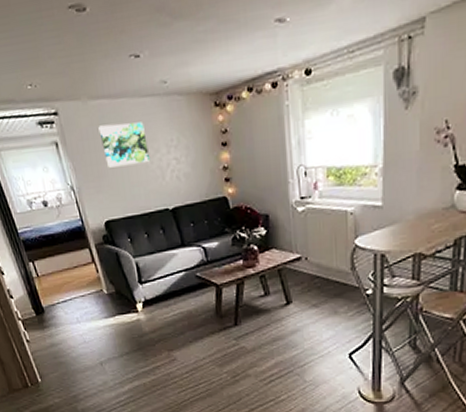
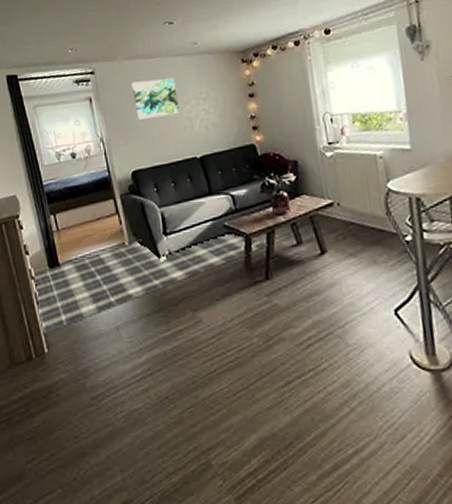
rug: none [20,281,238,368] -> present [33,230,268,335]

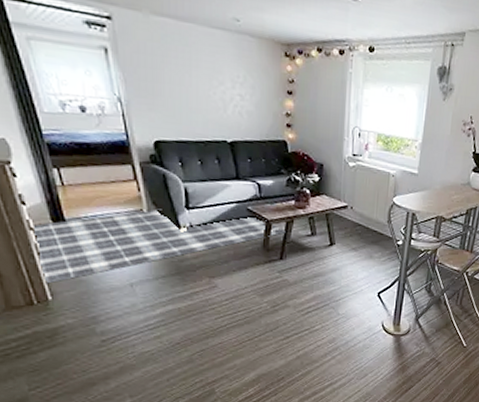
wall art: present [131,78,180,120] -> none [159,43,214,93]

